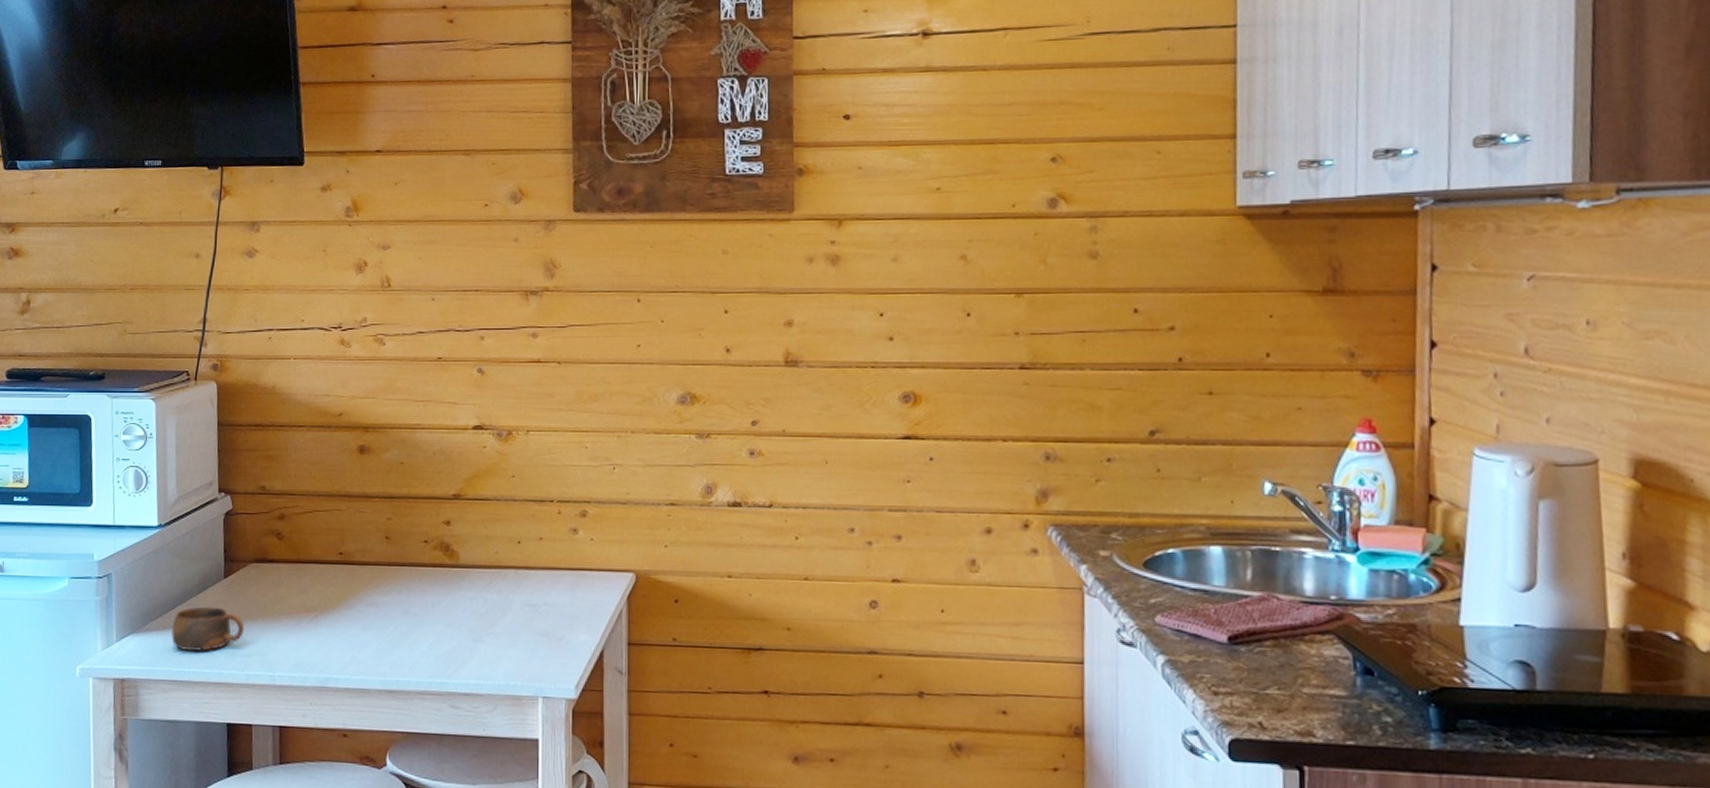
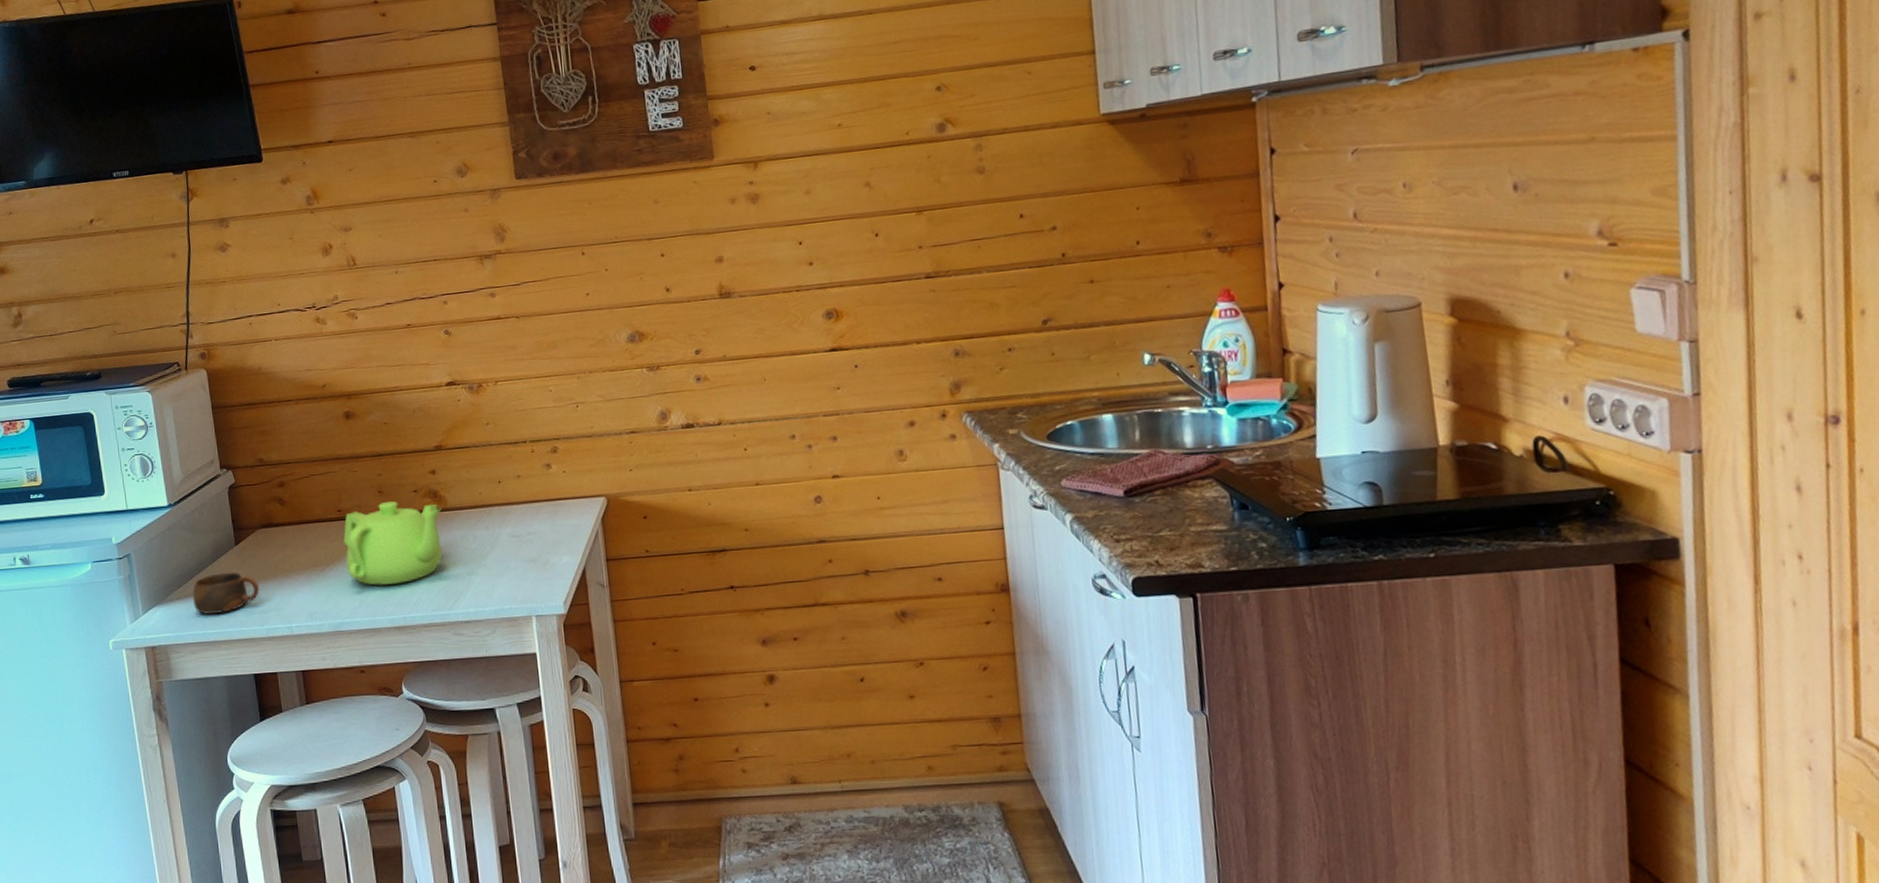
teapot: none [341,550,452,642] -> present [343,501,442,586]

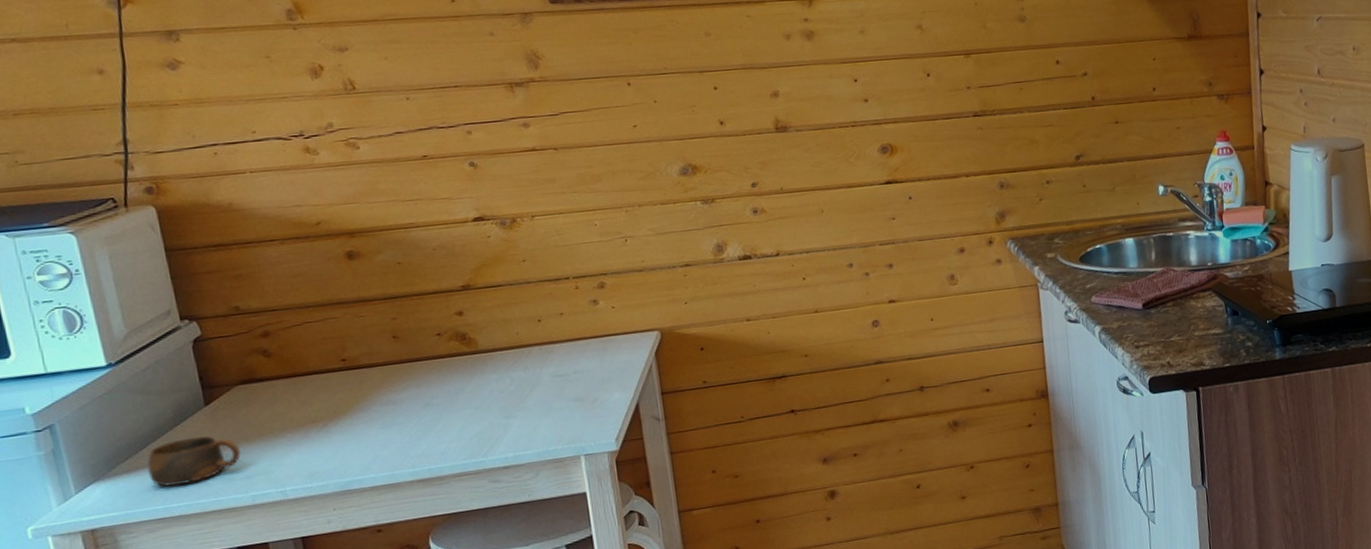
teapot: present [343,501,442,586] -> none [349,346,474,438]

